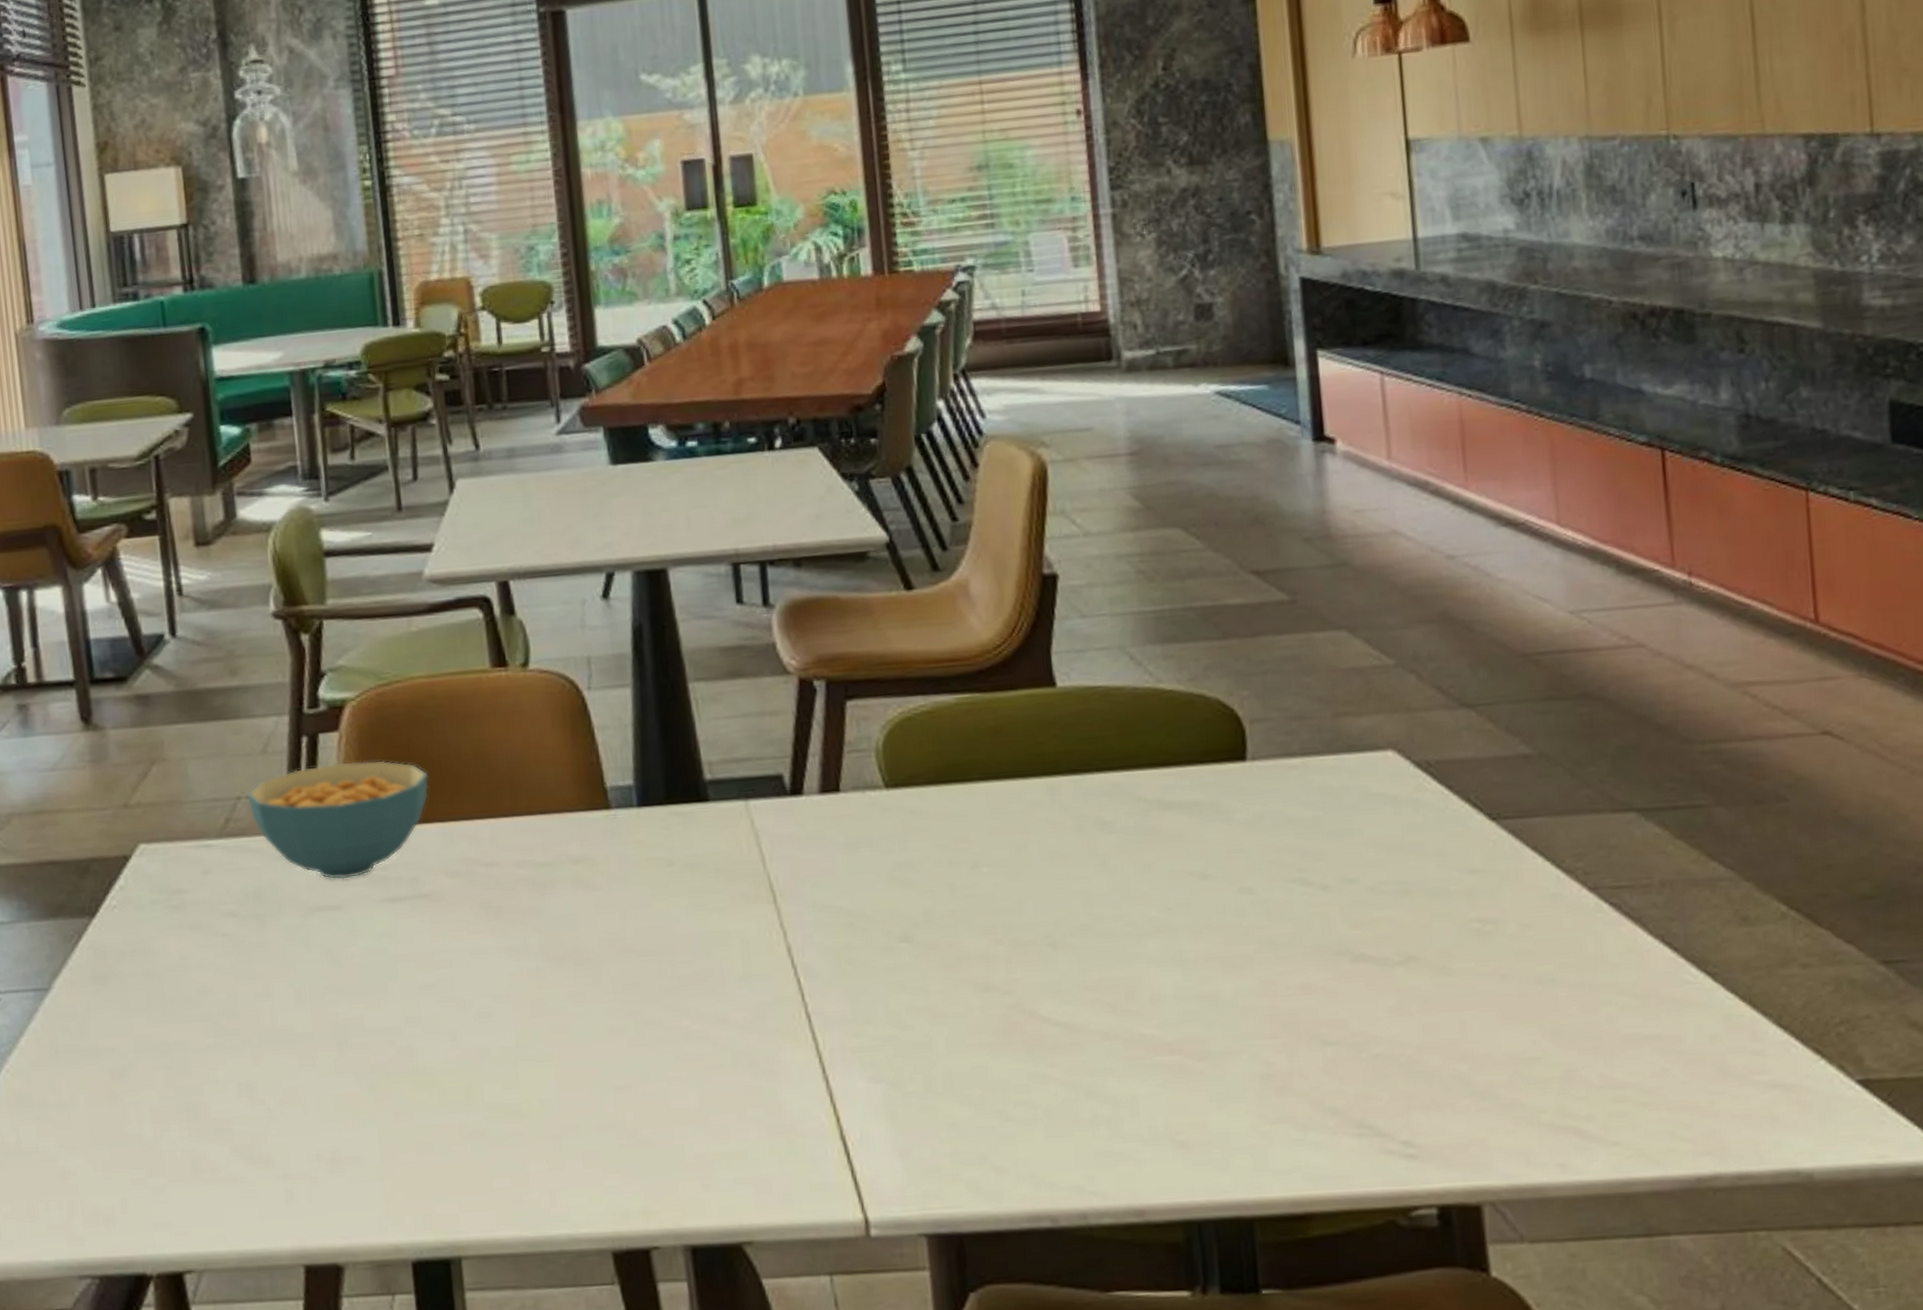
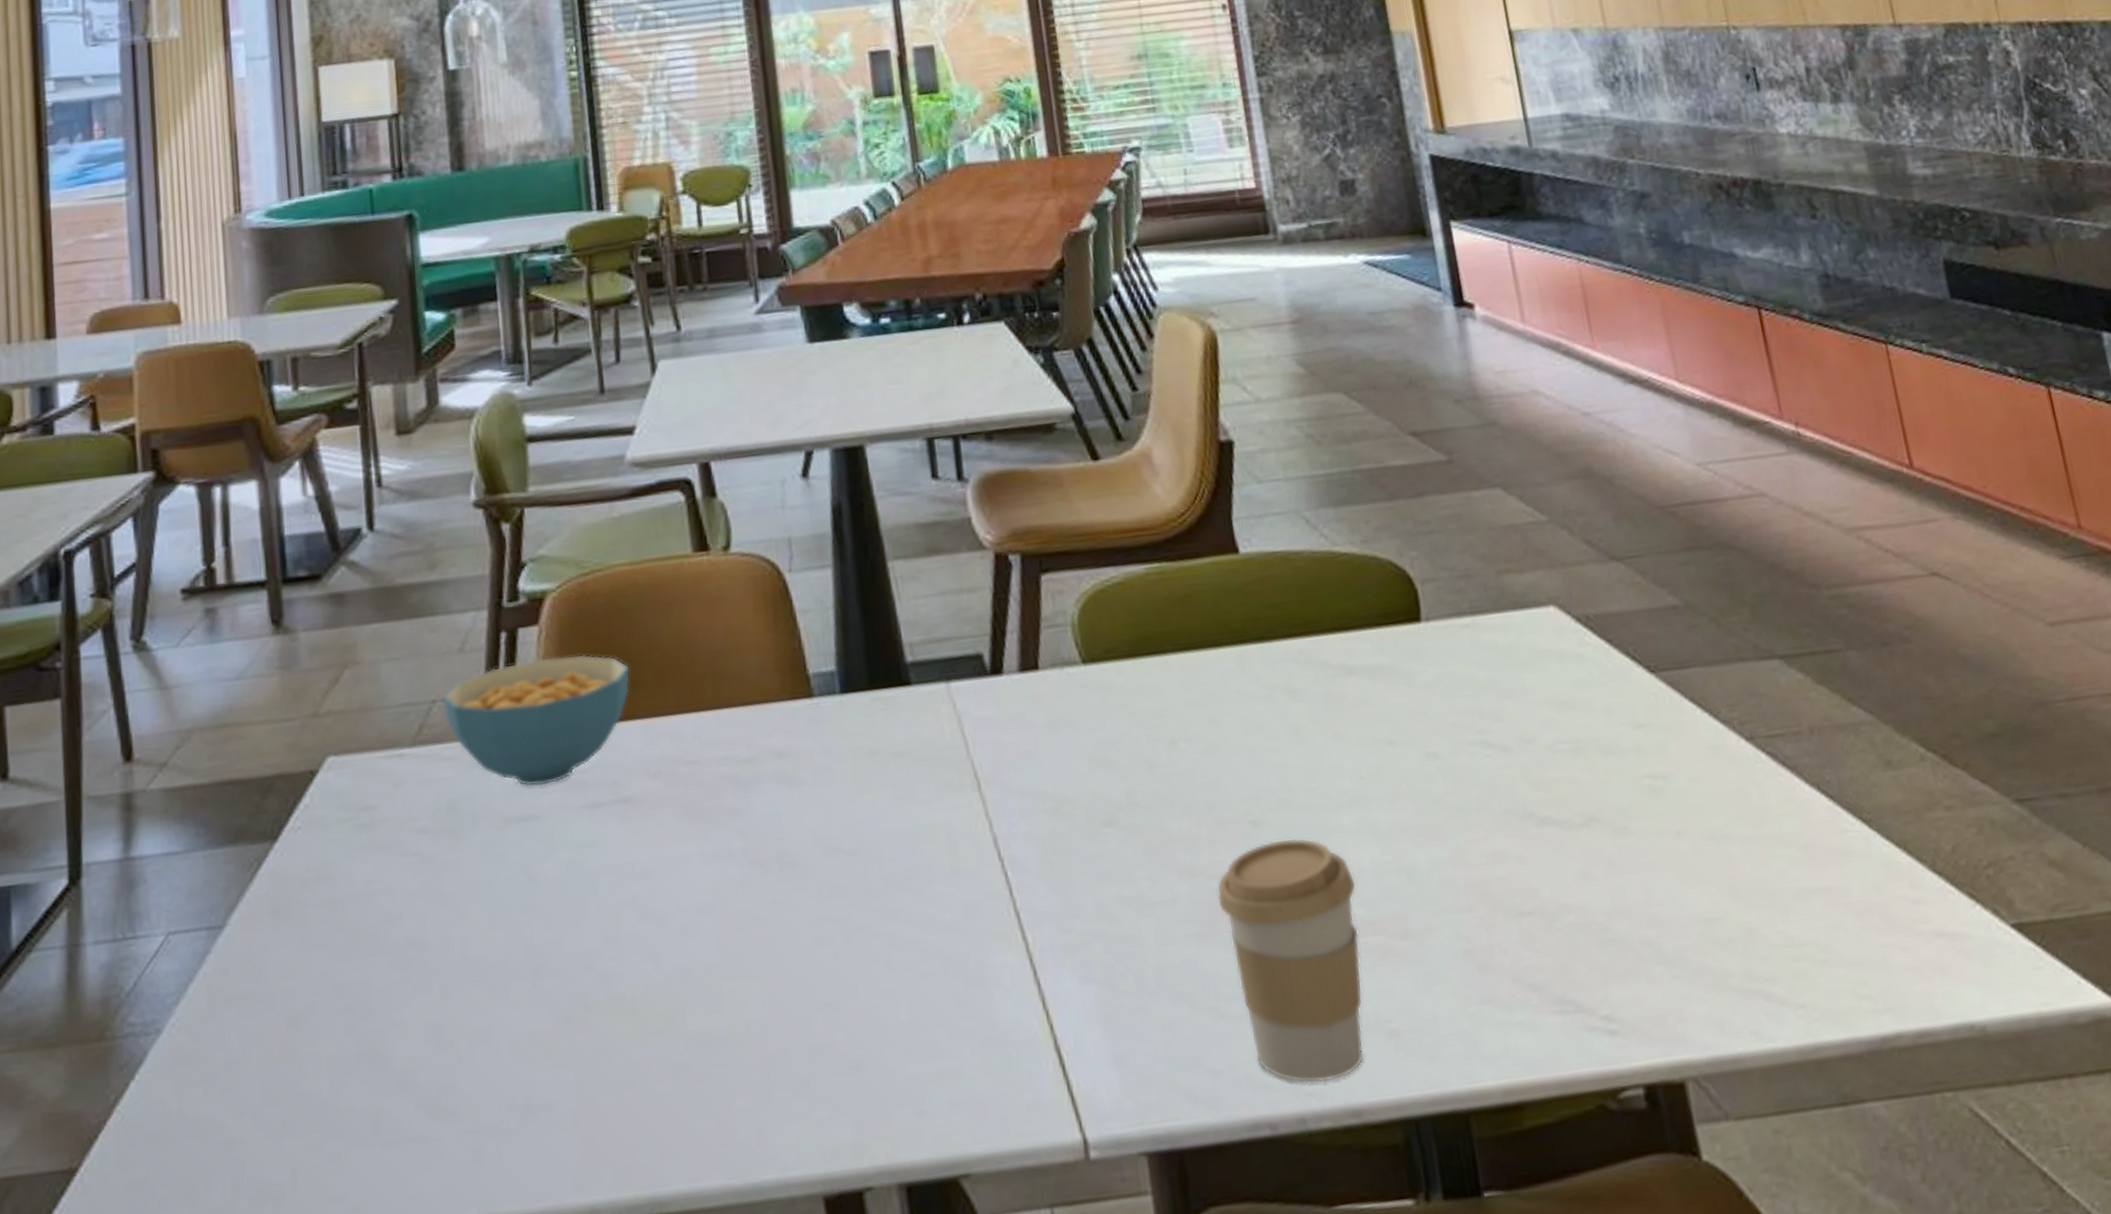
coffee cup: none [1011,961,1156,1184] -> present [1217,837,1364,1084]

